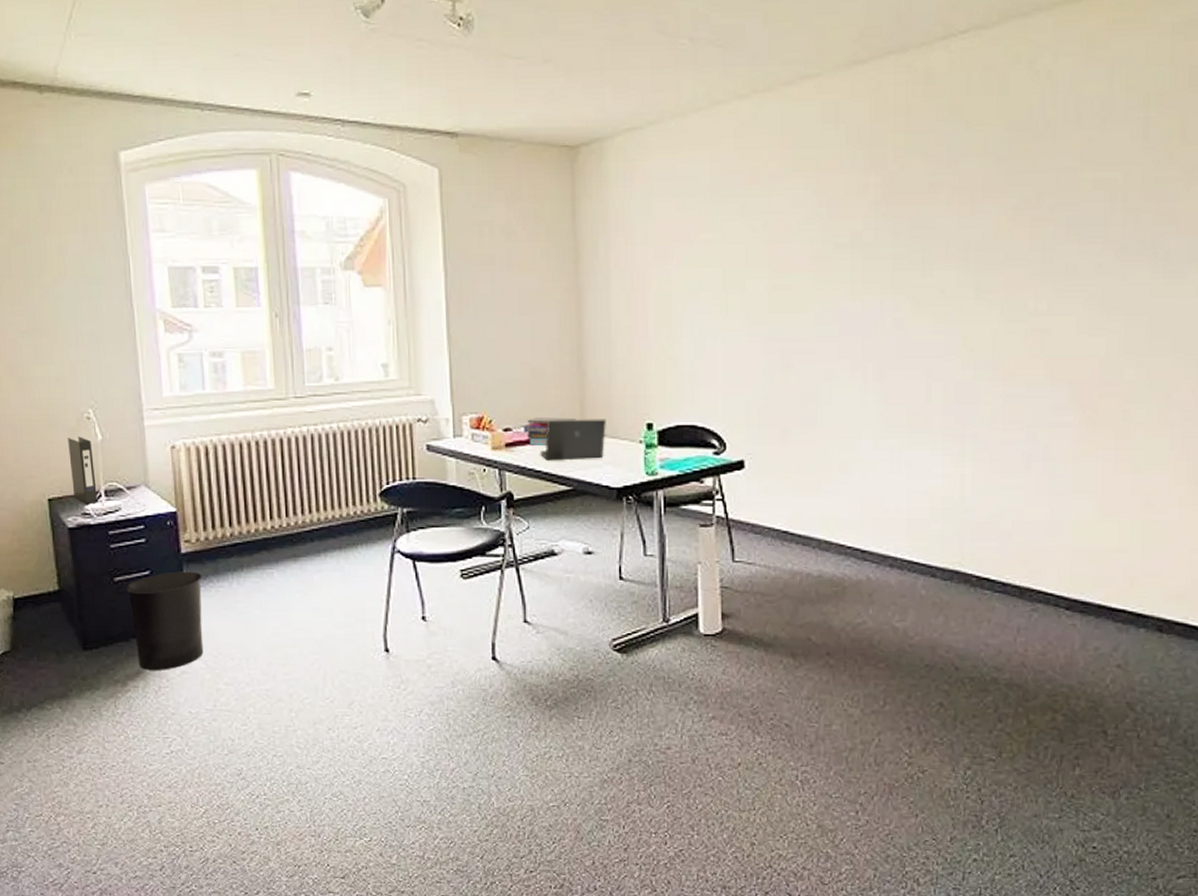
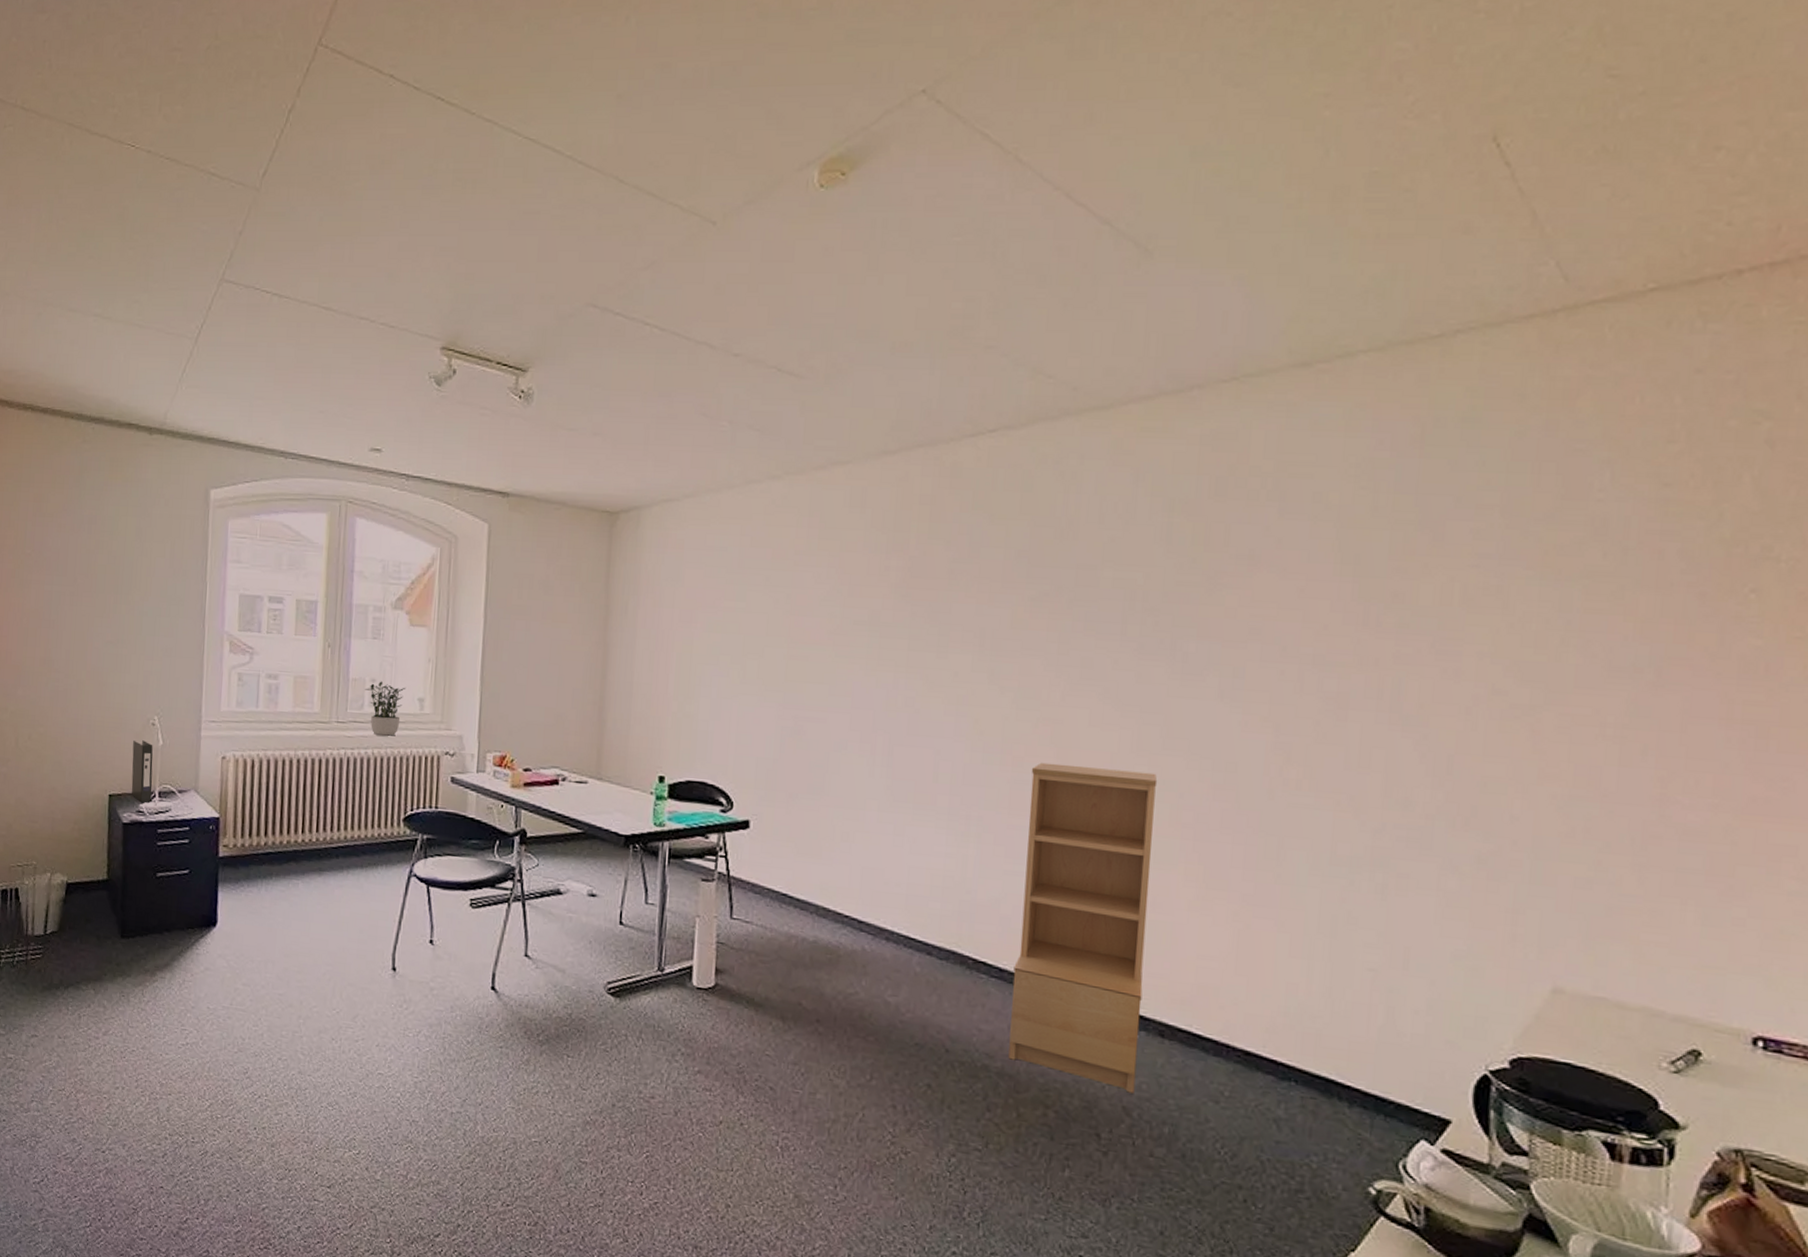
waste bin: present [126,571,204,670] -> none [166,873,235,965]
potted plant: none [322,349,367,407] -> present [365,681,406,736]
books: present [523,417,577,445] -> none [541,761,593,788]
laptop: present [540,419,606,461] -> none [555,764,621,805]
bookshelf: none [1016,374,1146,689] -> present [1008,762,1158,1093]

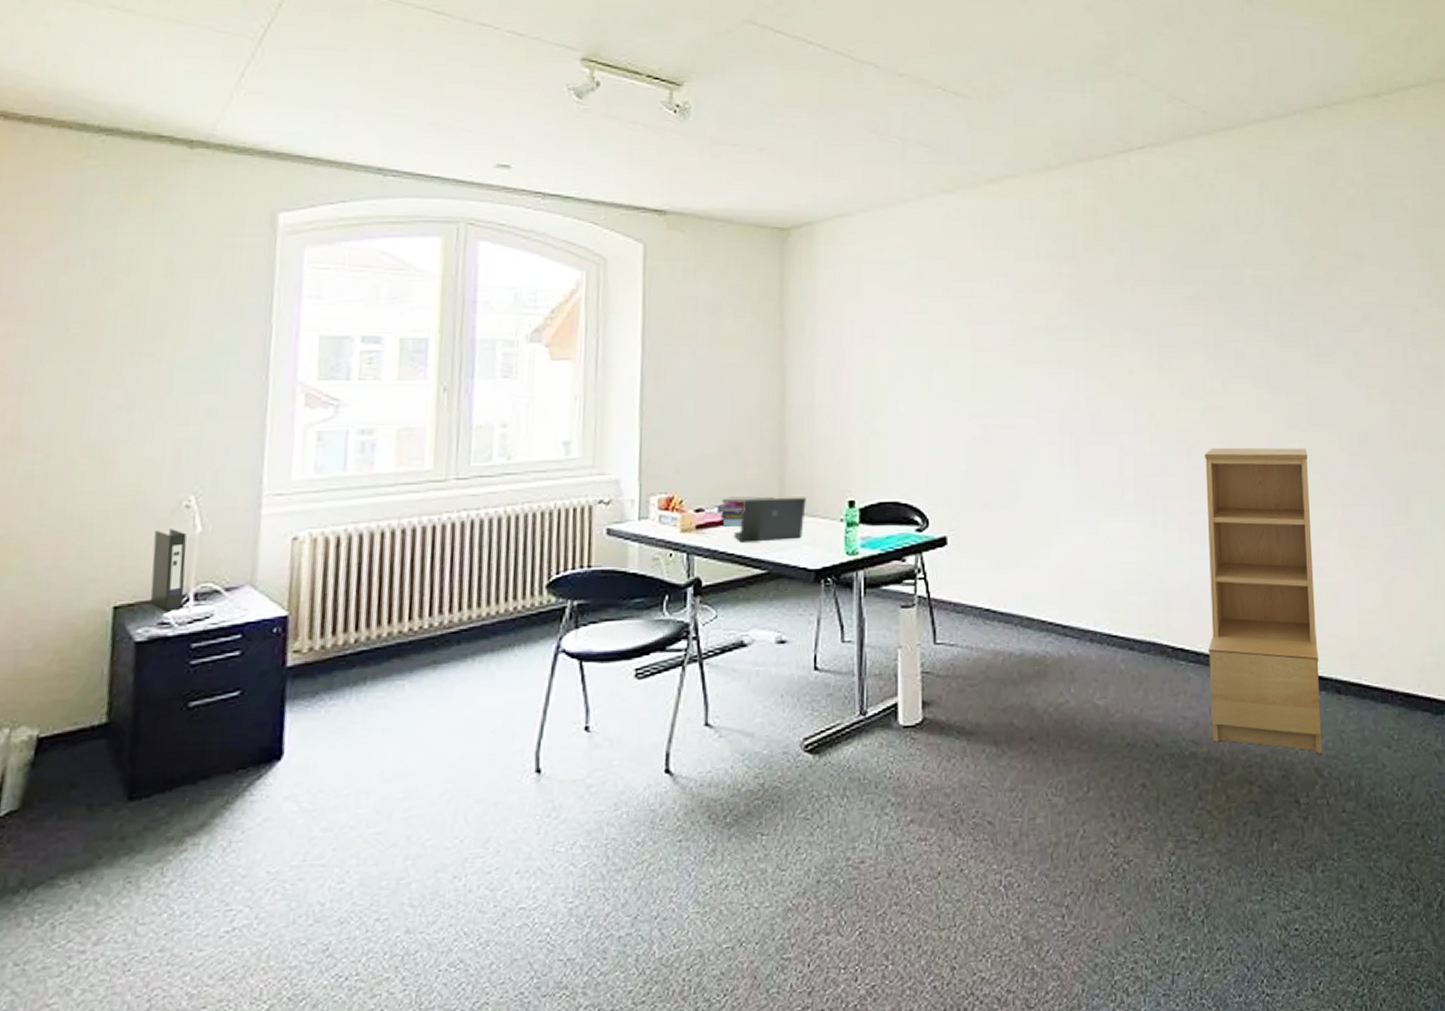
potted plant: present [365,681,406,736] -> none [493,426,547,489]
books: none [541,761,593,788] -> present [716,496,775,527]
laptop: none [555,764,621,805] -> present [734,497,806,543]

